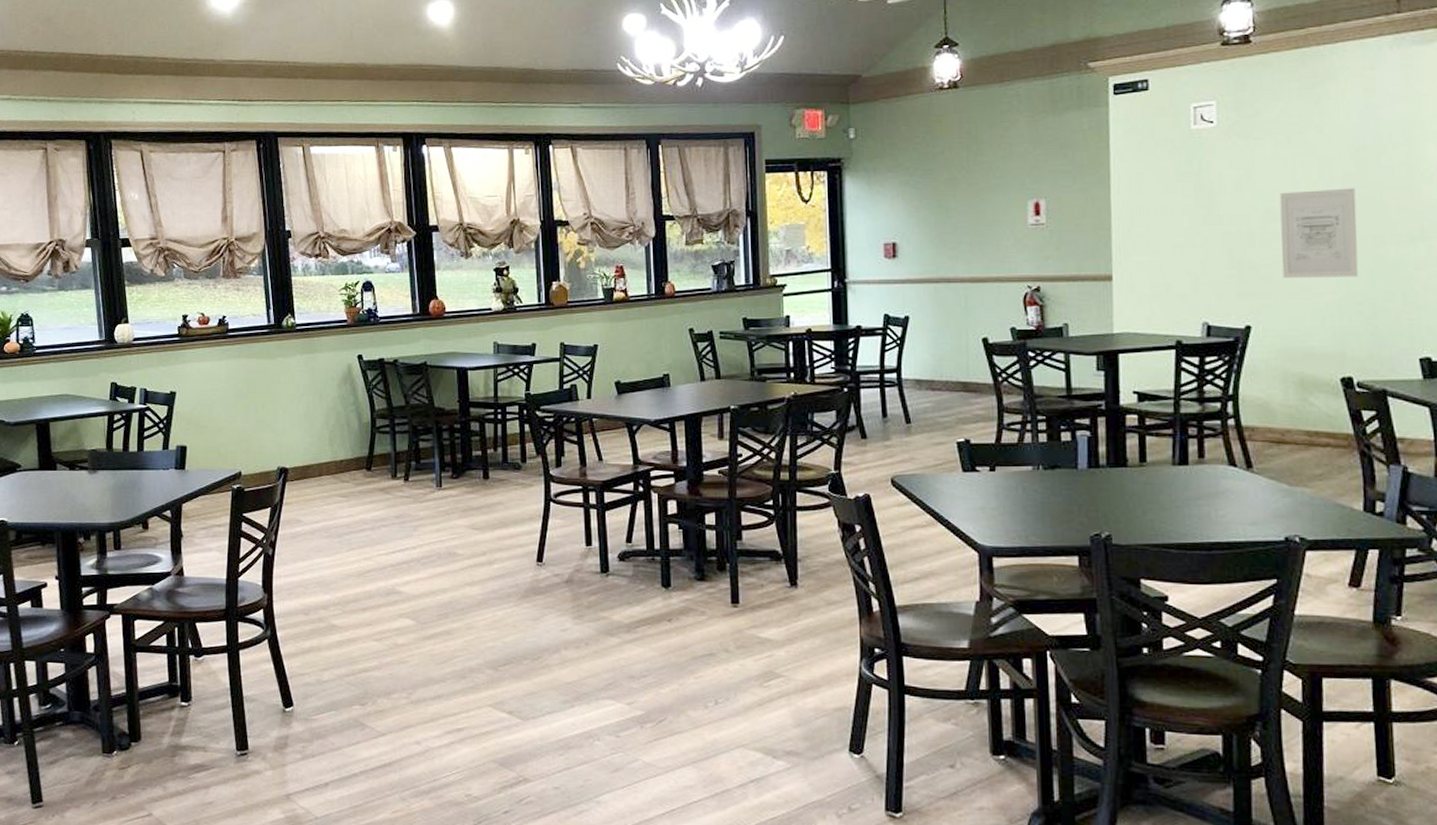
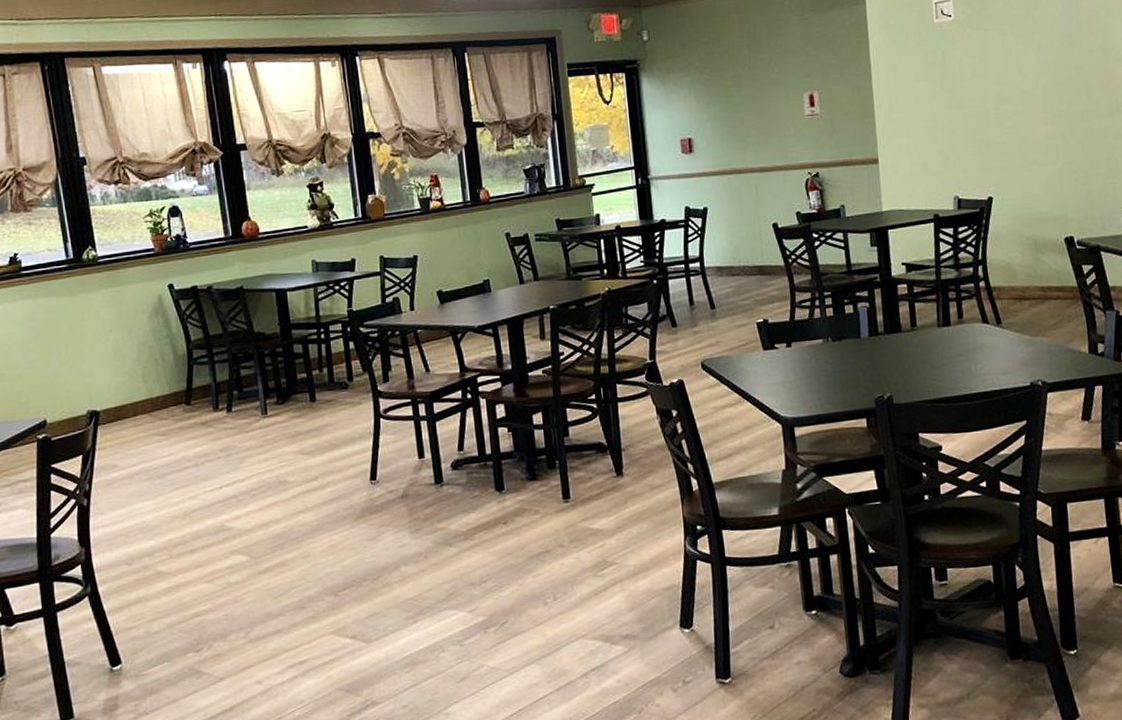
wall art: present [1279,188,1359,278] -> none [1007,70,1073,153]

